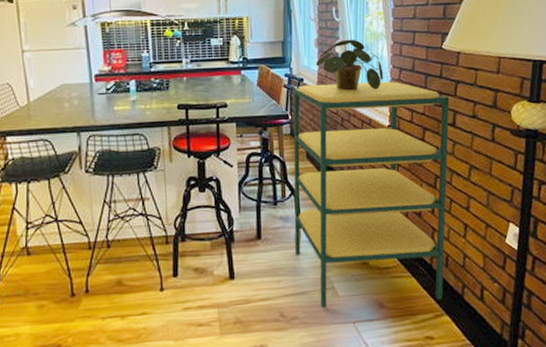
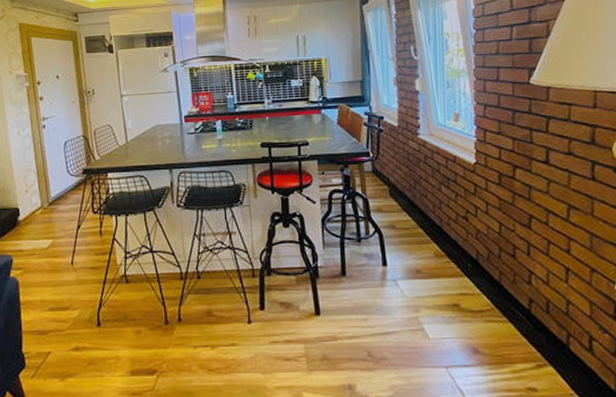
shelving unit: present [293,81,450,309] -> none [373,118,545,351]
potted plant: present [315,39,384,91] -> none [395,76,468,128]

